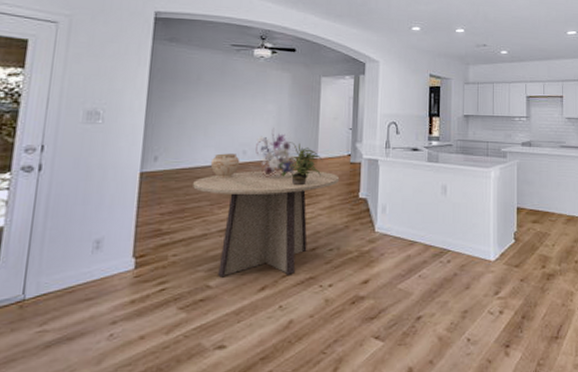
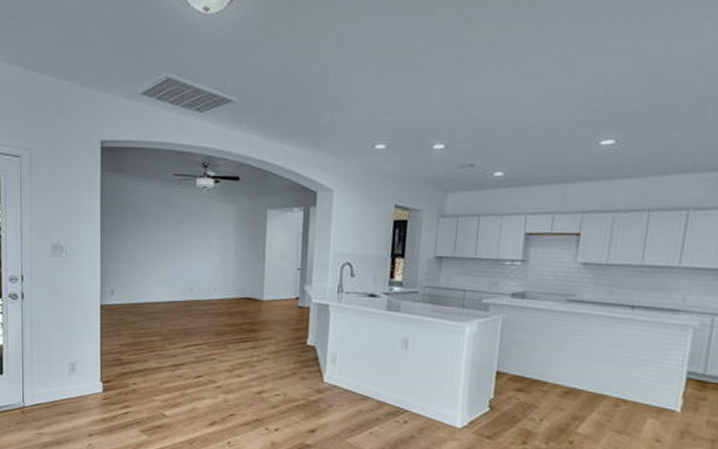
dining table: present [193,170,340,278] -> none [146,309,287,415]
ceramic pot: present [210,153,240,179] -> none [160,290,187,316]
bouquet: present [255,128,297,177] -> none [202,265,243,318]
potted plant: present [288,142,323,186] -> none [233,281,269,328]

